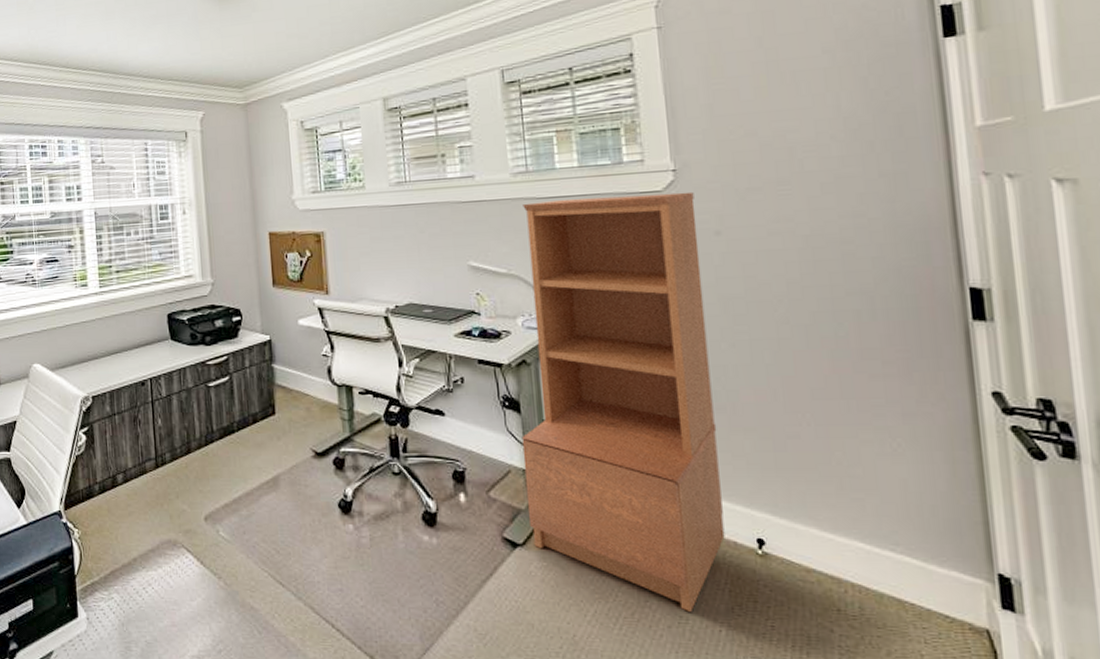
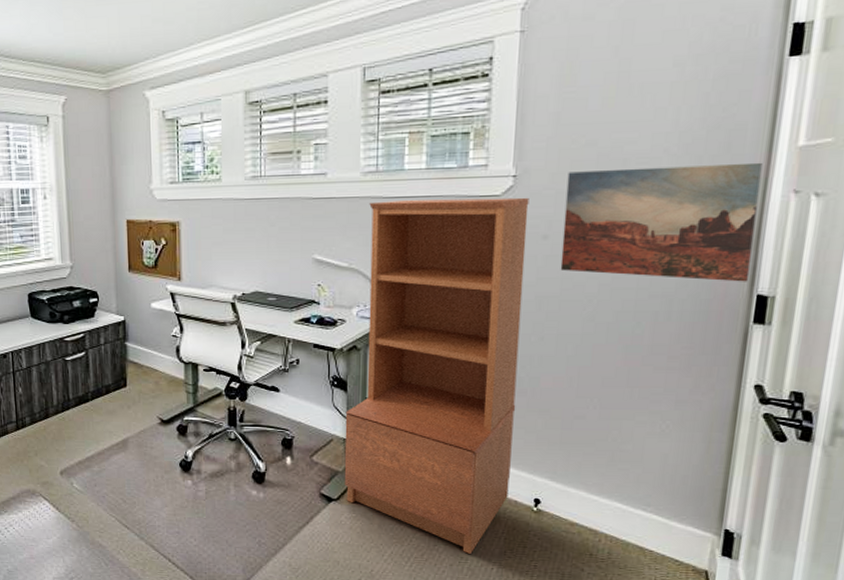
wall art: none [731,145,956,274] -> present [560,162,763,282]

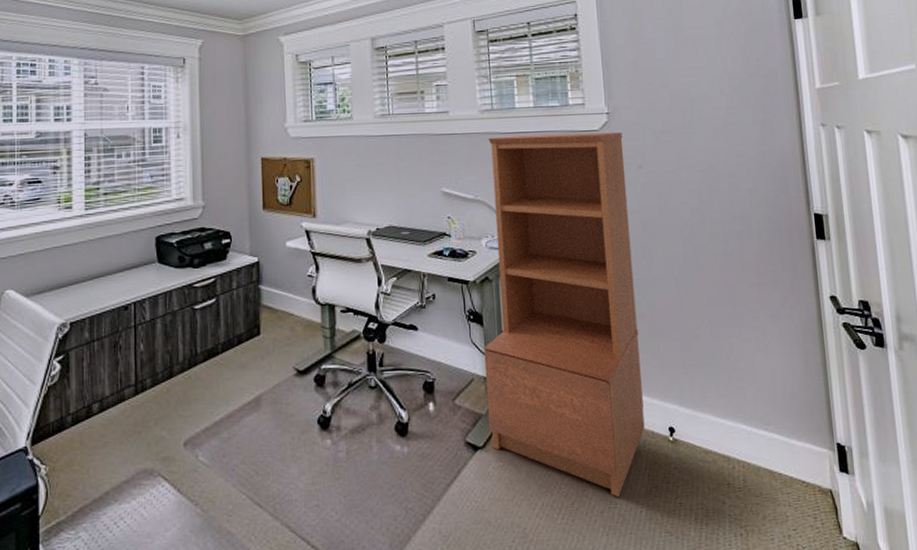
wall art: present [560,162,763,282] -> none [649,101,805,203]

